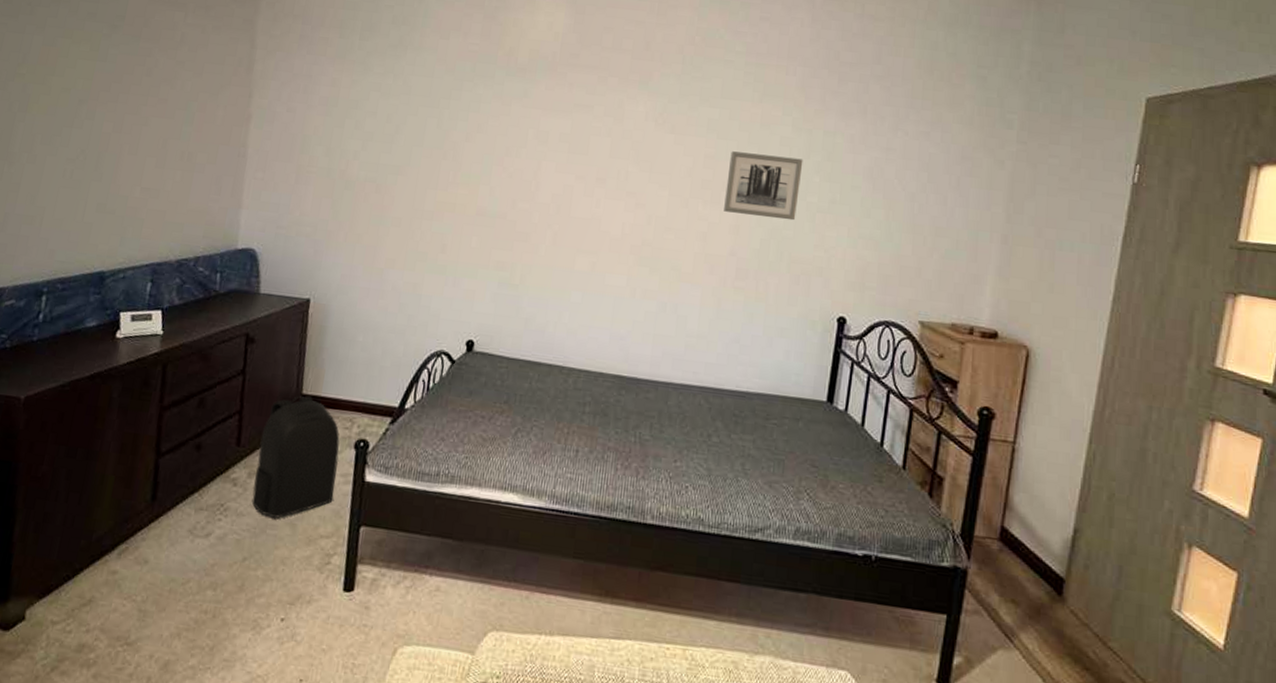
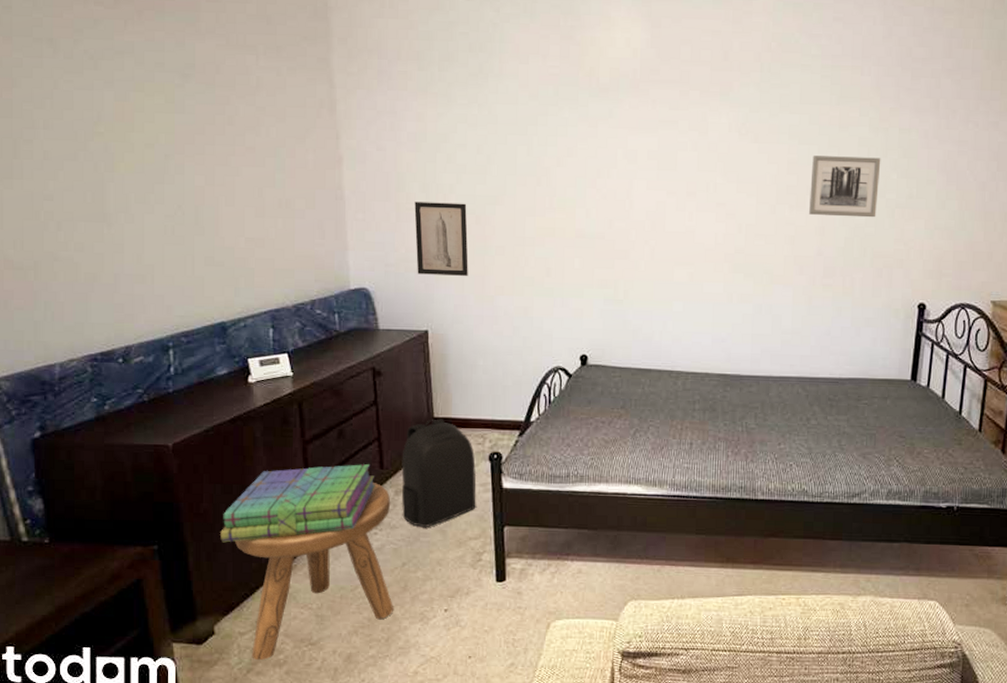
stack of books: none [53,436,230,514] -> present [220,464,375,543]
stool: none [59,461,242,658] -> present [235,483,394,661]
wall art: none [308,165,369,245] -> present [414,201,469,276]

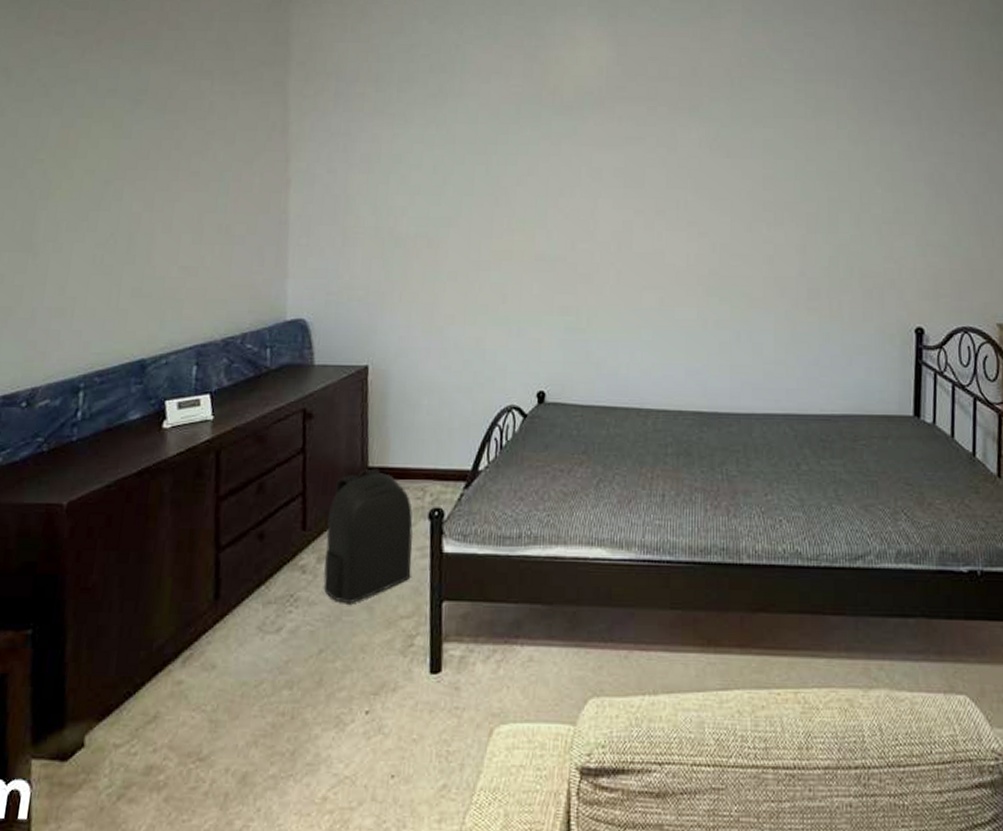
stack of books: present [220,464,375,543] -> none [107,524,296,625]
stool: present [235,483,394,661] -> none [123,548,311,783]
wall art: present [414,201,469,276] -> none [360,225,419,304]
wall art: present [809,155,881,218] -> none [788,170,863,235]

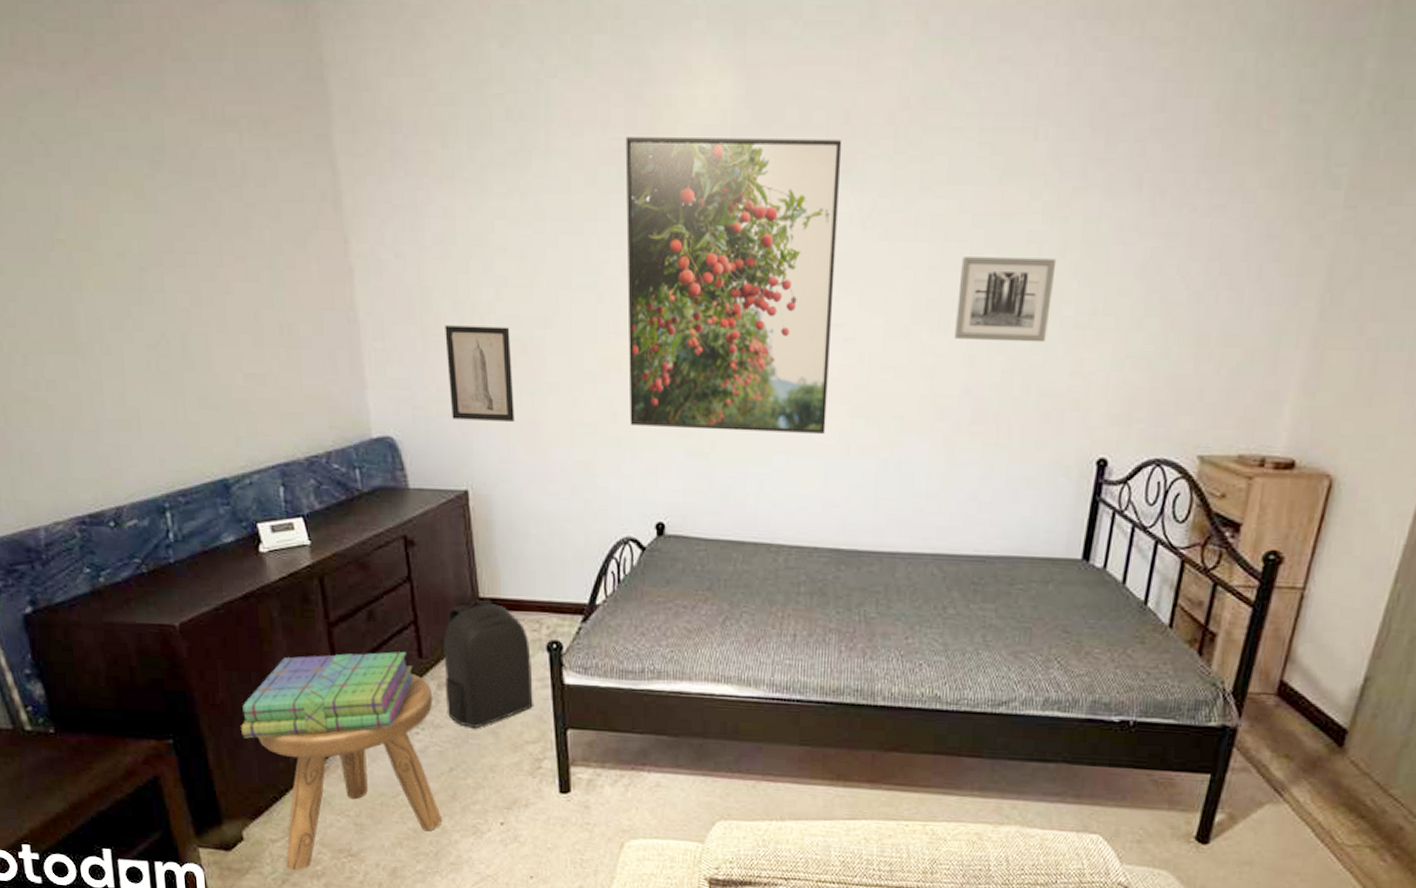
stack of books: none [107,524,296,625] -> present [241,651,414,739]
stool: none [123,548,311,783] -> present [258,674,443,871]
wall art: none [360,225,419,304] -> present [445,325,515,421]
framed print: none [517,85,692,310] -> present [625,137,842,434]
wall art: none [788,170,863,235] -> present [955,257,1057,343]

